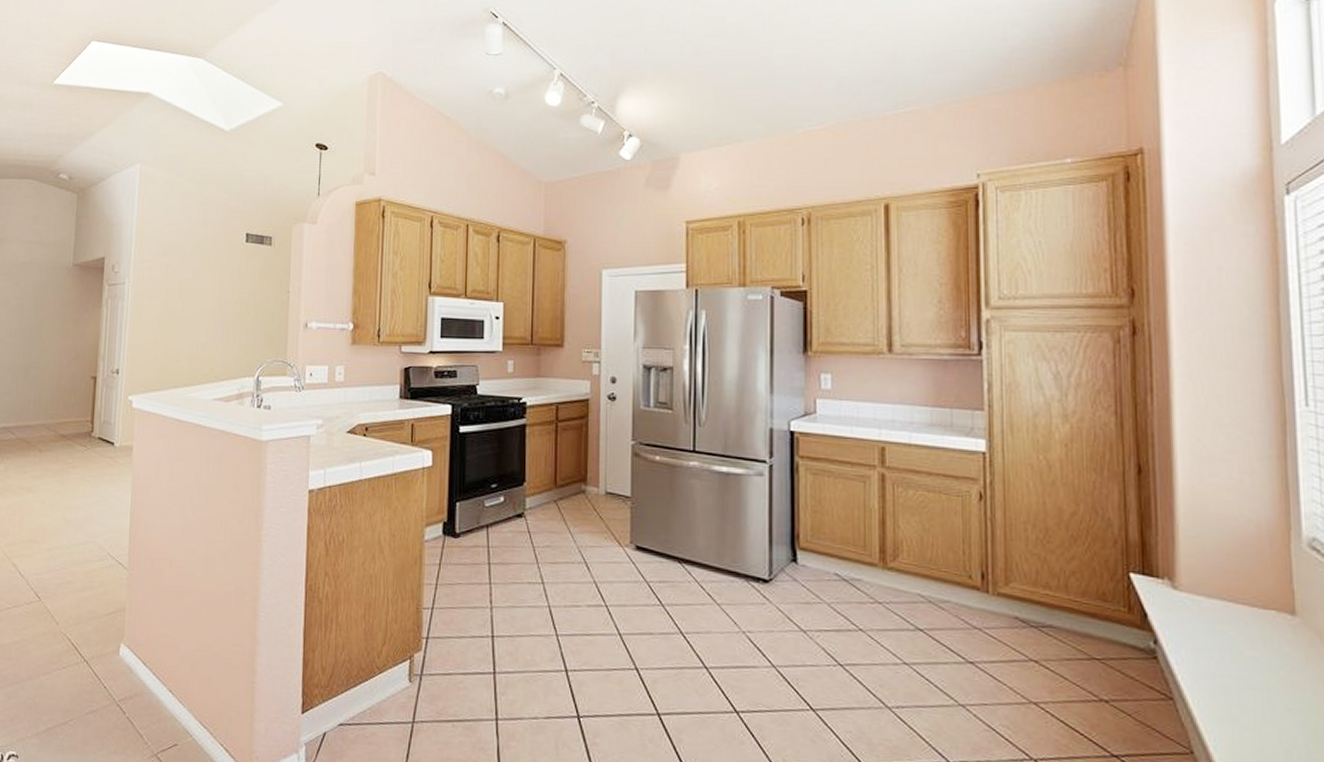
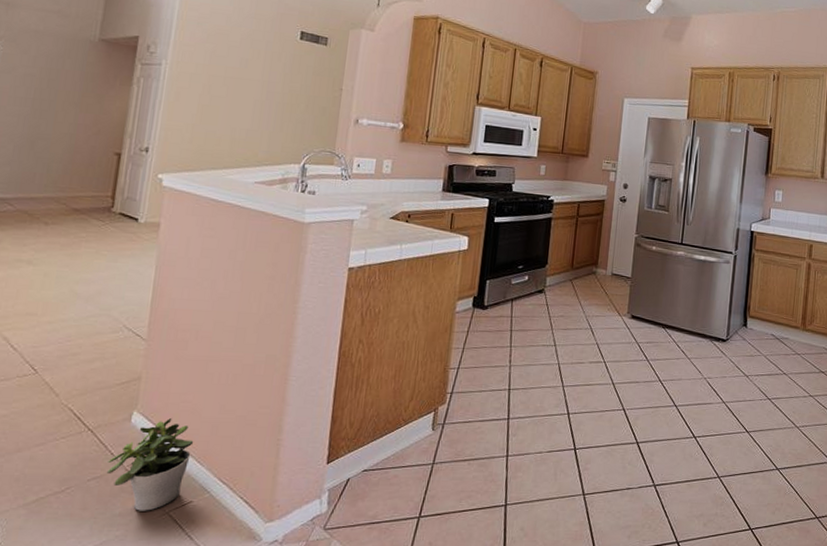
potted plant: none [101,653,175,751] -> present [106,418,194,511]

